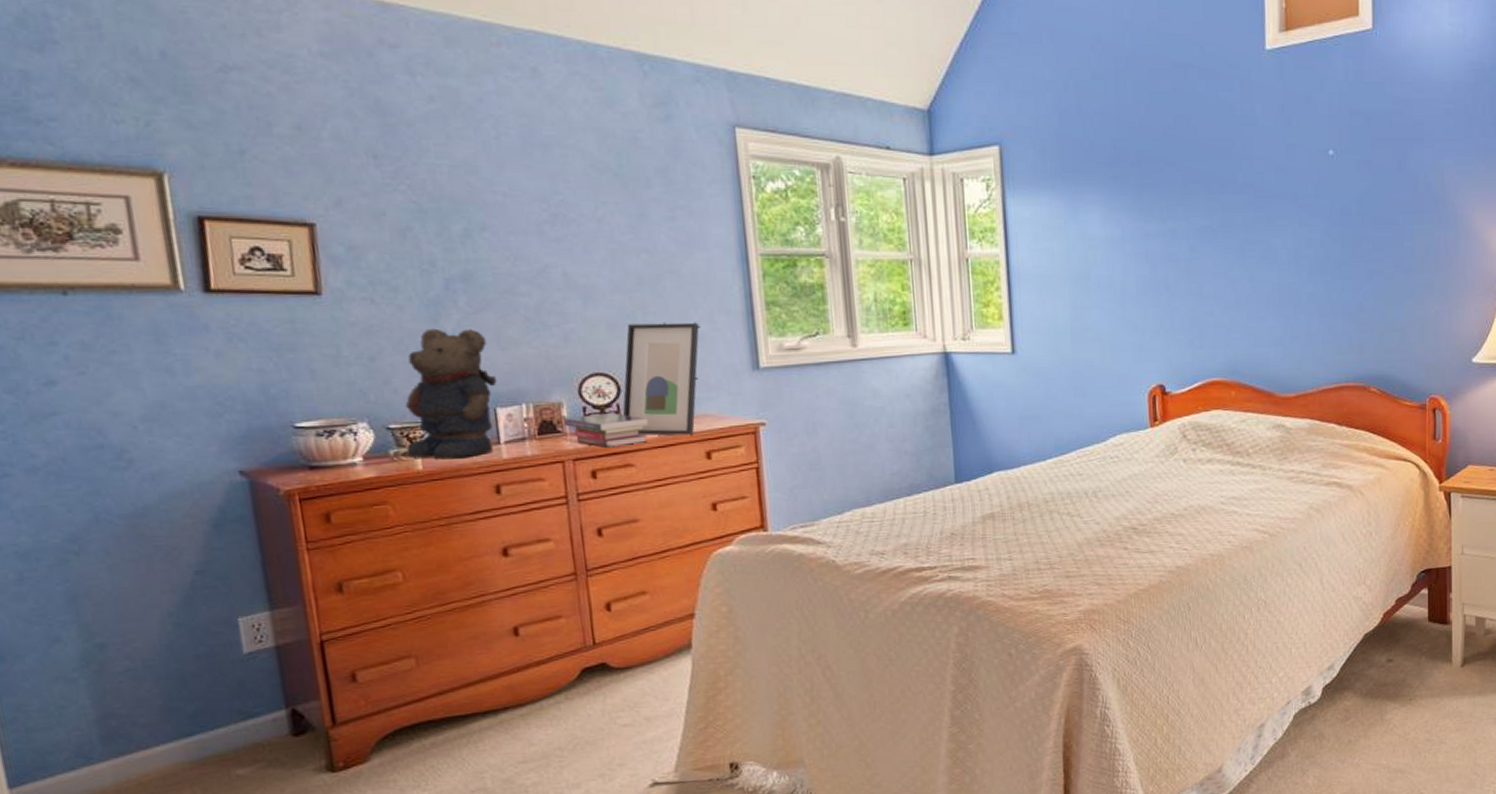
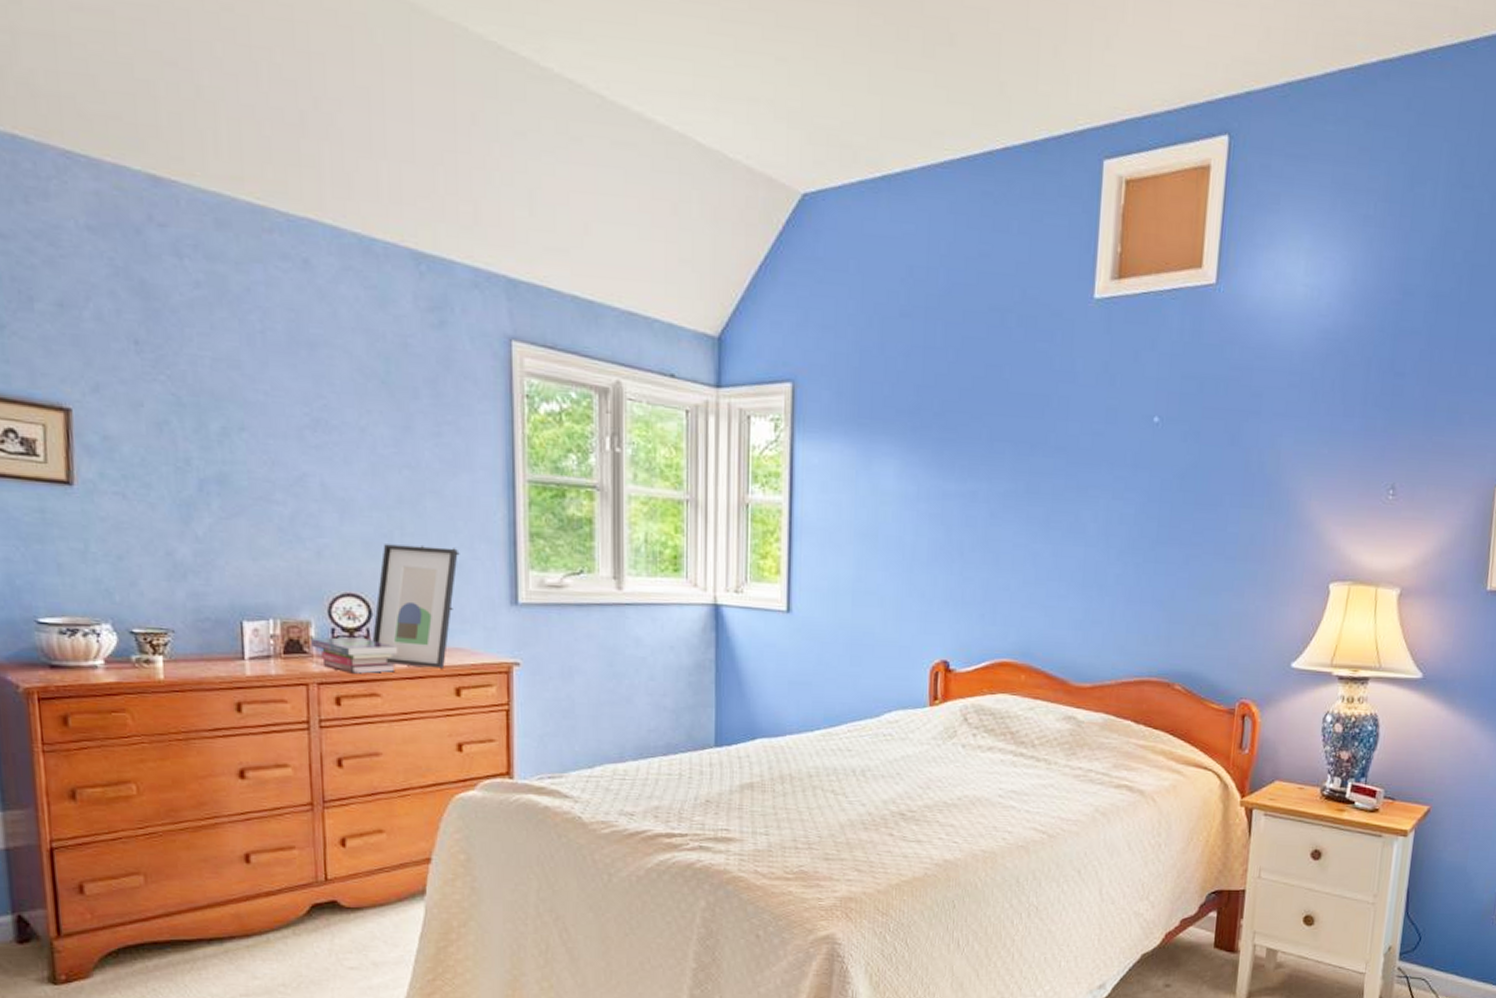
teddy bear: present [405,328,497,460] -> none [148,530,246,671]

